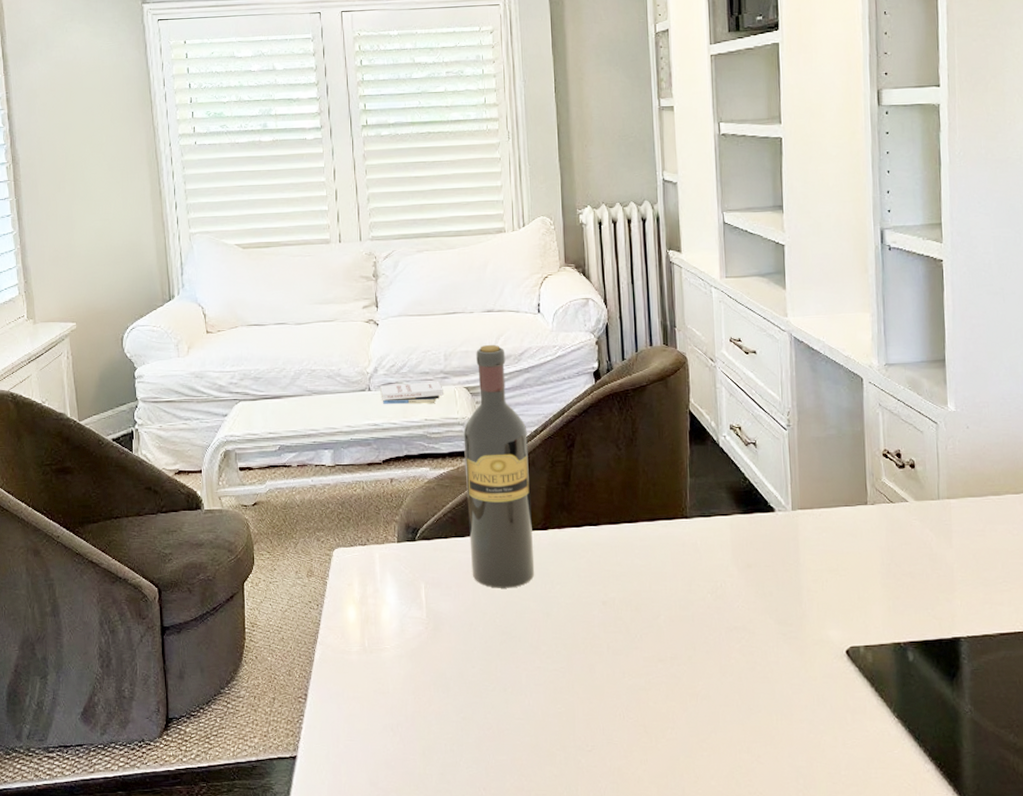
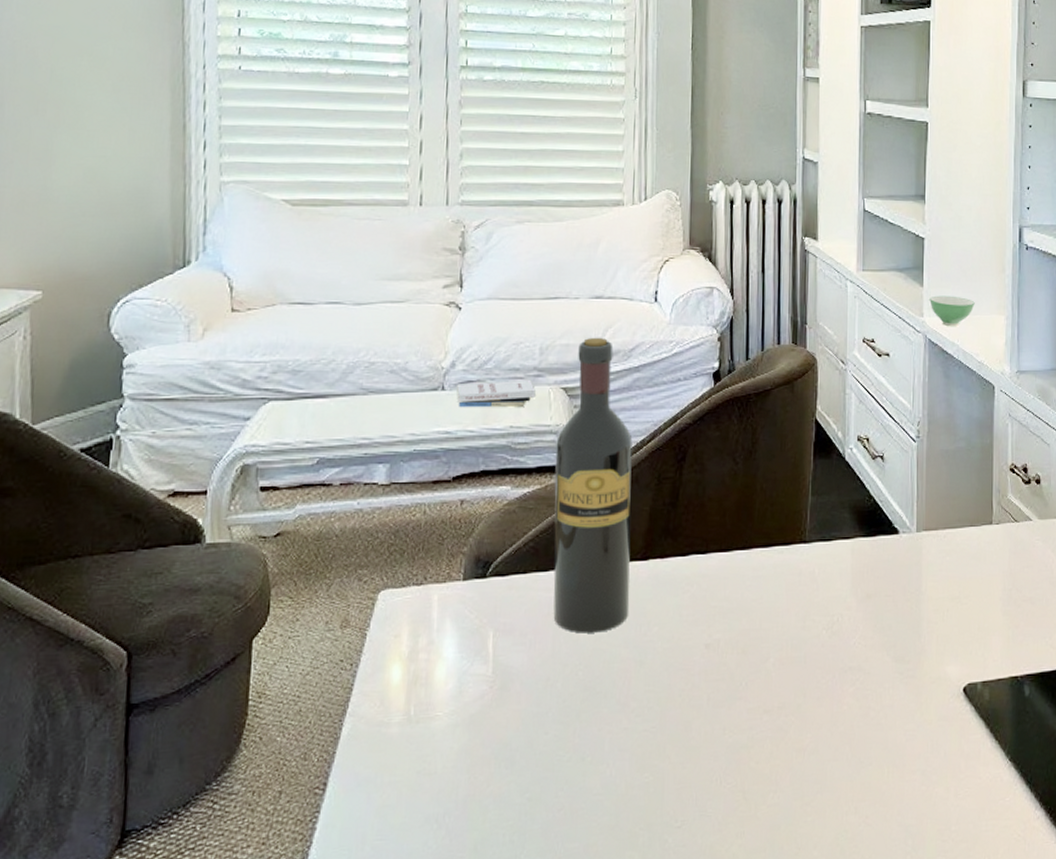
bowl: none [793,296,839,325] -> present [929,295,975,327]

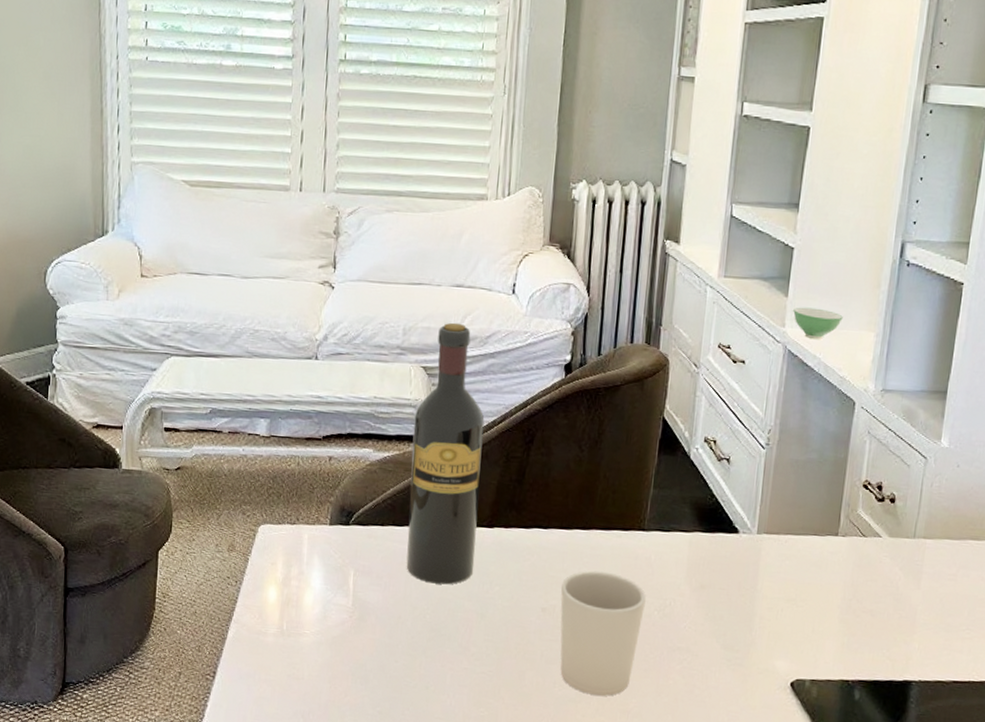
books: present [457,379,536,407] -> none [328,355,398,380]
mug: none [724,593,813,736] -> present [560,571,646,696]

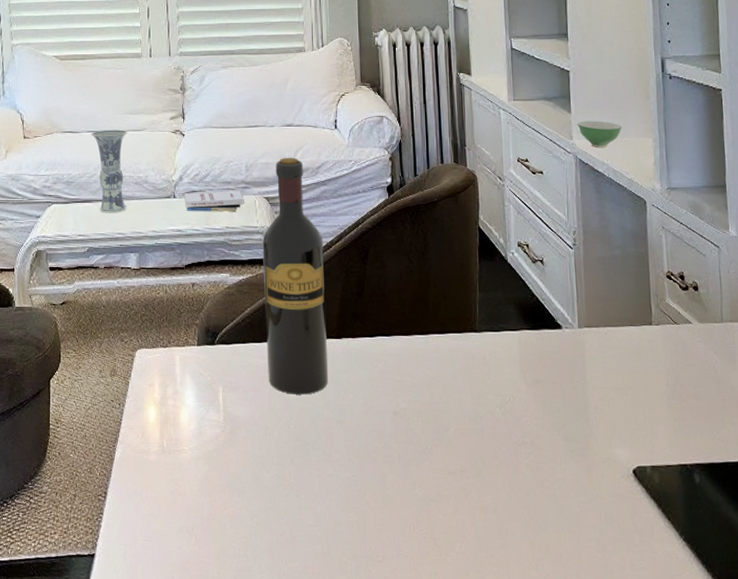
vase: none [222,274,266,372] -> present [91,130,127,213]
books: none [328,355,398,380] -> present [185,190,244,212]
mug: present [560,571,646,696] -> none [408,373,487,494]

